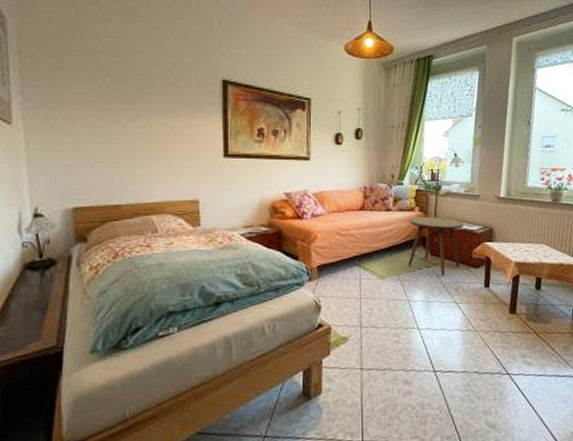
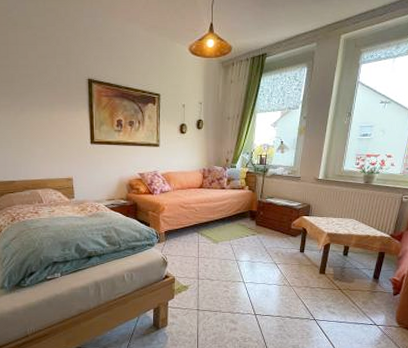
side table: present [408,217,465,275] -> none [237,195,286,242]

